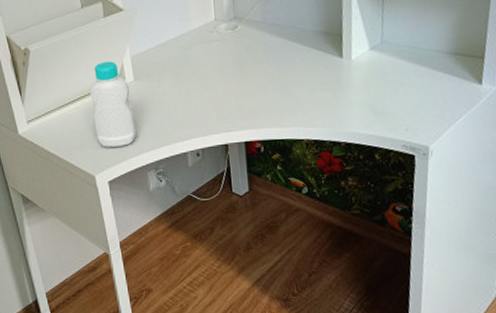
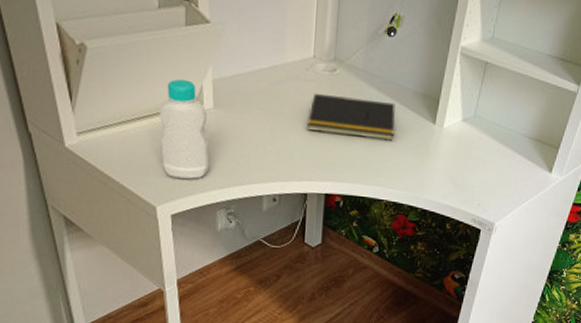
notepad: none [218,46,304,86] -> present [307,93,396,141]

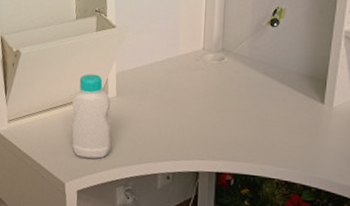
notepad: present [307,93,396,141] -> none [198,80,283,121]

